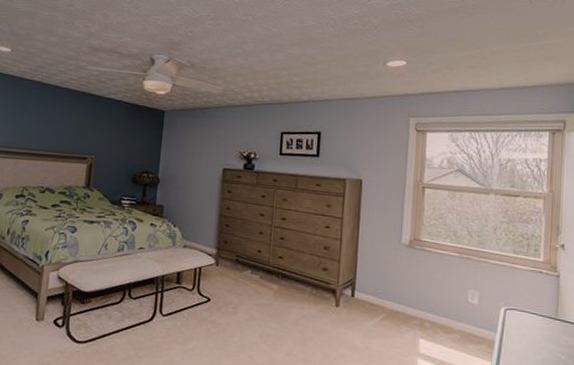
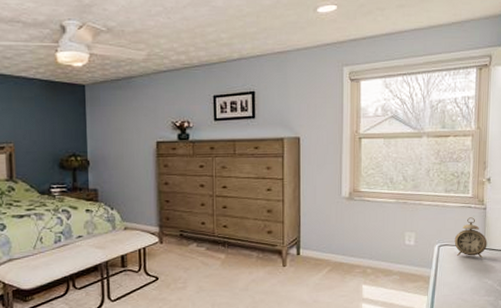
alarm clock: none [523,283,561,331] -> present [454,217,487,259]

